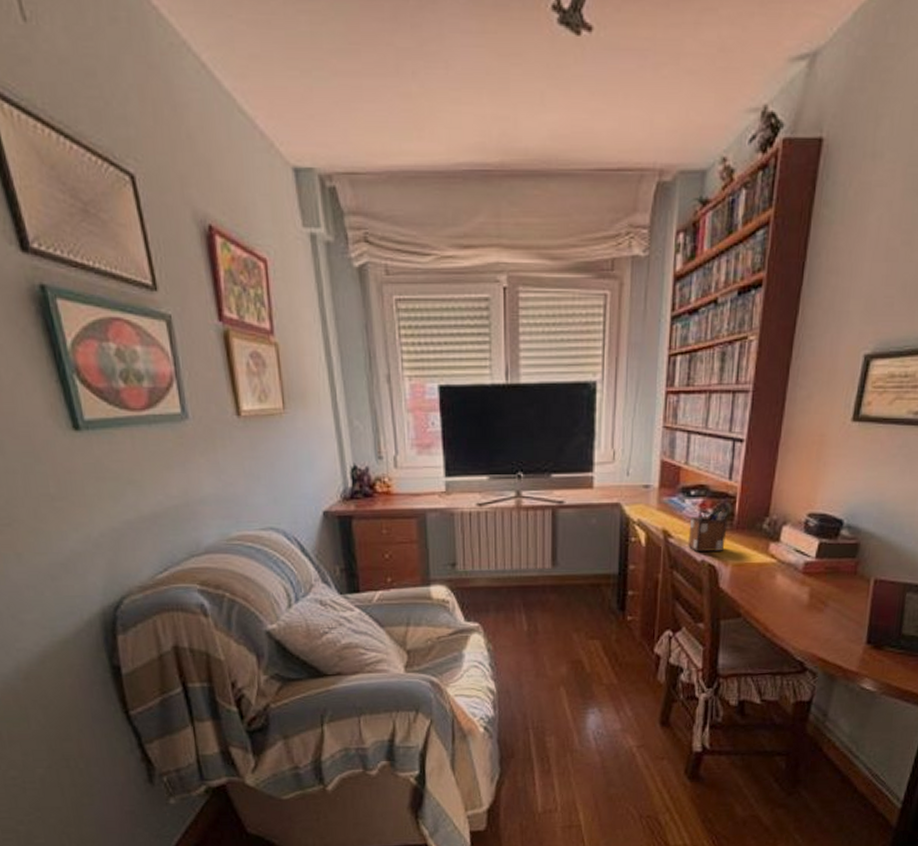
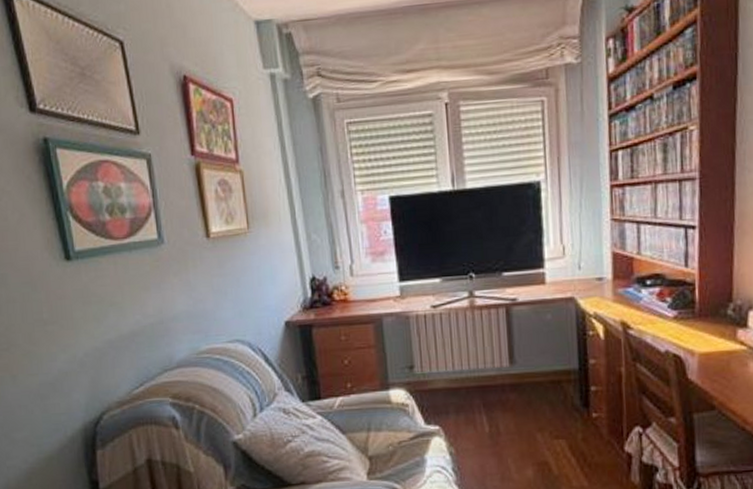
desk organizer: present [688,507,728,551] -> none [648,296,689,342]

